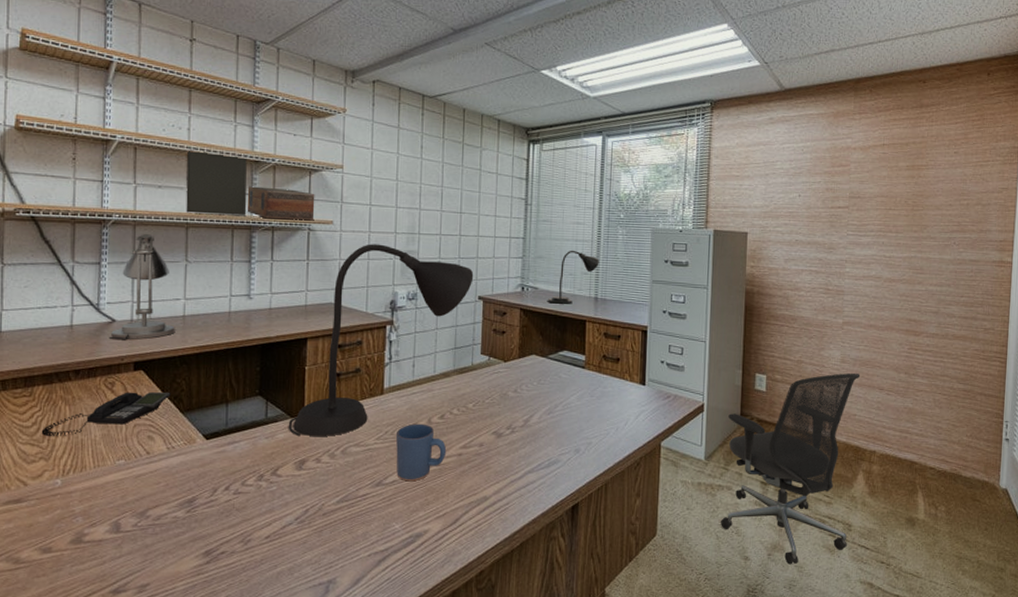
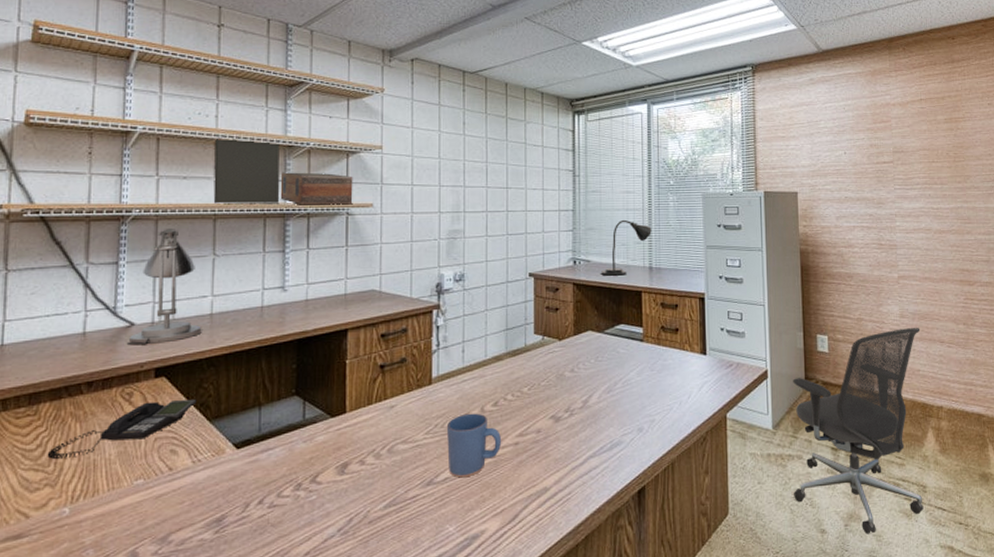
desk lamp: present [288,244,474,437] -> none [328,225,523,438]

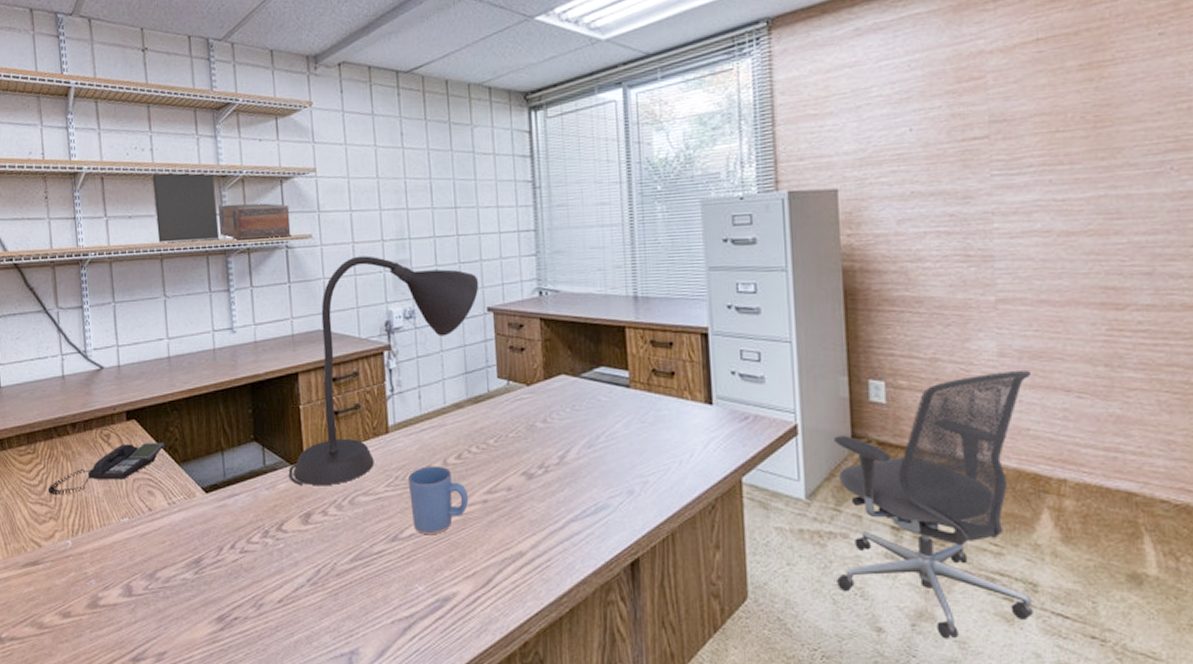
desk lamp: present [126,229,202,346] -> none [99,271,162,389]
desk lamp: none [328,225,523,438] -> present [288,255,479,486]
desk lamp: present [600,219,652,276] -> none [572,238,635,309]

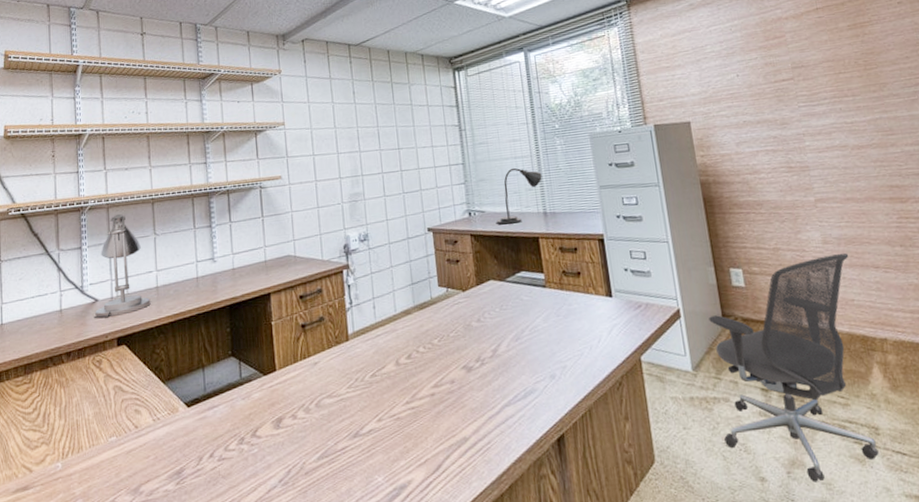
telephone: present [48,443,165,496] -> none [41,364,152,421]
desk lamp: none [99,271,162,389] -> present [93,214,151,319]
binder: present [153,172,220,243] -> none [147,129,203,189]
decorative box: present [218,203,291,240] -> none [203,152,264,184]
desk lamp: present [288,255,479,486] -> none [262,191,420,394]
mug: present [407,466,469,535] -> none [366,366,419,430]
desk lamp: none [572,238,635,309] -> present [495,167,542,225]

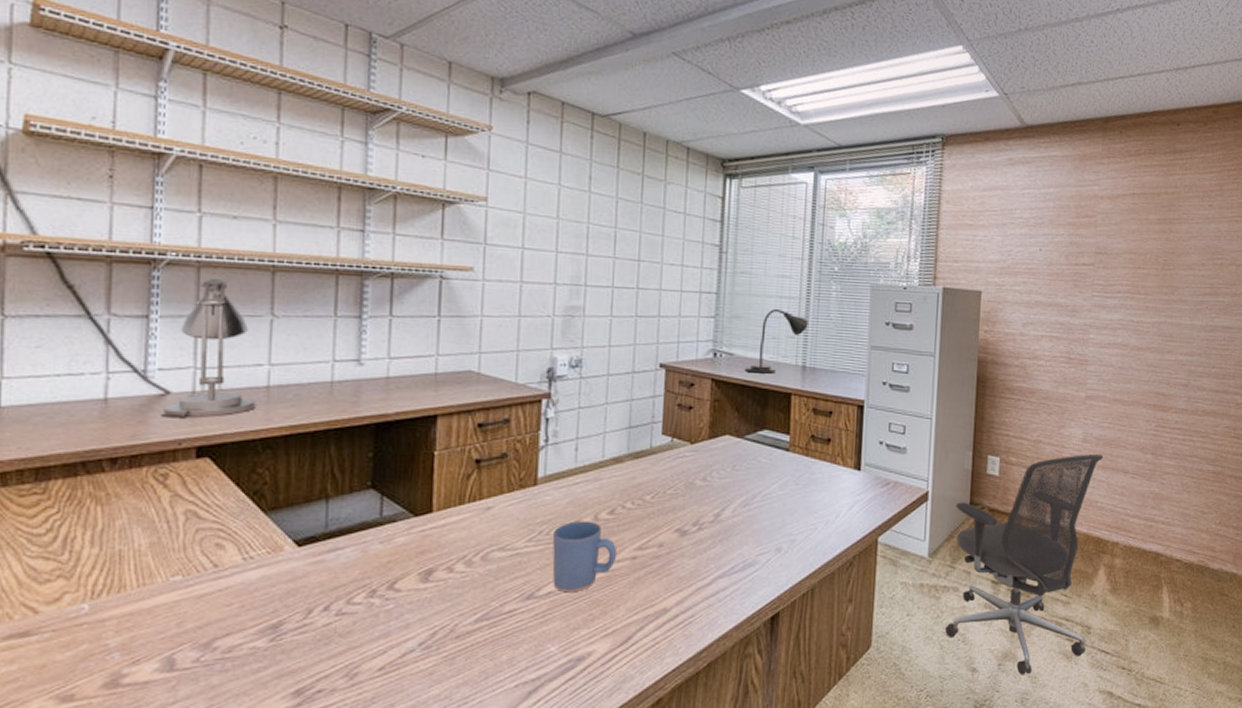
mug: none [366,366,419,430] -> present [552,521,618,593]

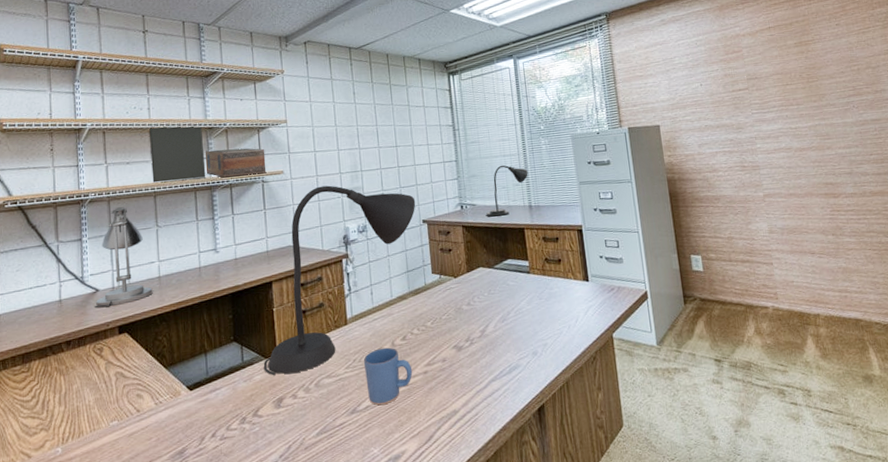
binder: none [272,170,358,258] -> present [149,125,206,183]
decorative box: none [356,220,450,267] -> present [206,148,267,178]
desk lamp: none [410,297,654,540] -> present [263,185,416,376]
office chair: present [945,453,1104,675] -> none [672,241,811,439]

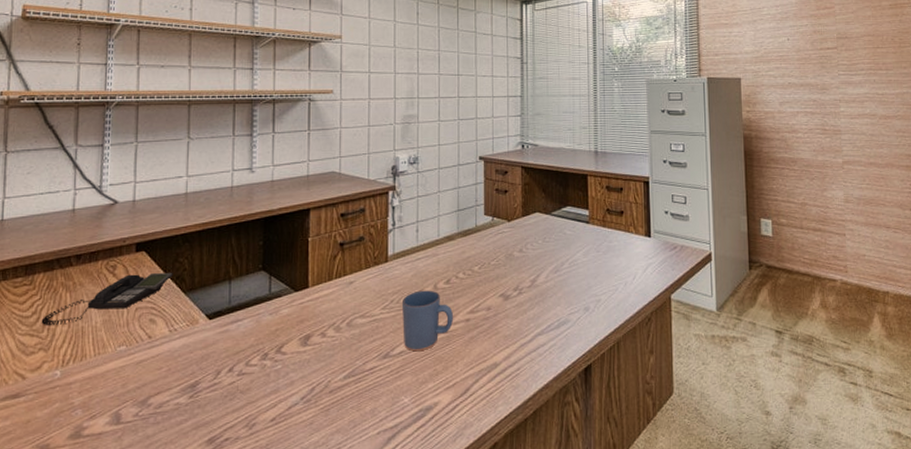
telephone: none [40,351,154,408] -> present [41,273,173,326]
desk lamp: present [94,207,153,309] -> none [110,114,178,222]
binder: present [149,125,206,183] -> none [188,29,248,90]
decorative box: present [206,148,267,178] -> none [248,61,315,92]
desk lamp: present [263,185,416,376] -> none [292,110,474,311]
desk lamp: present [485,165,528,217] -> none [547,105,597,160]

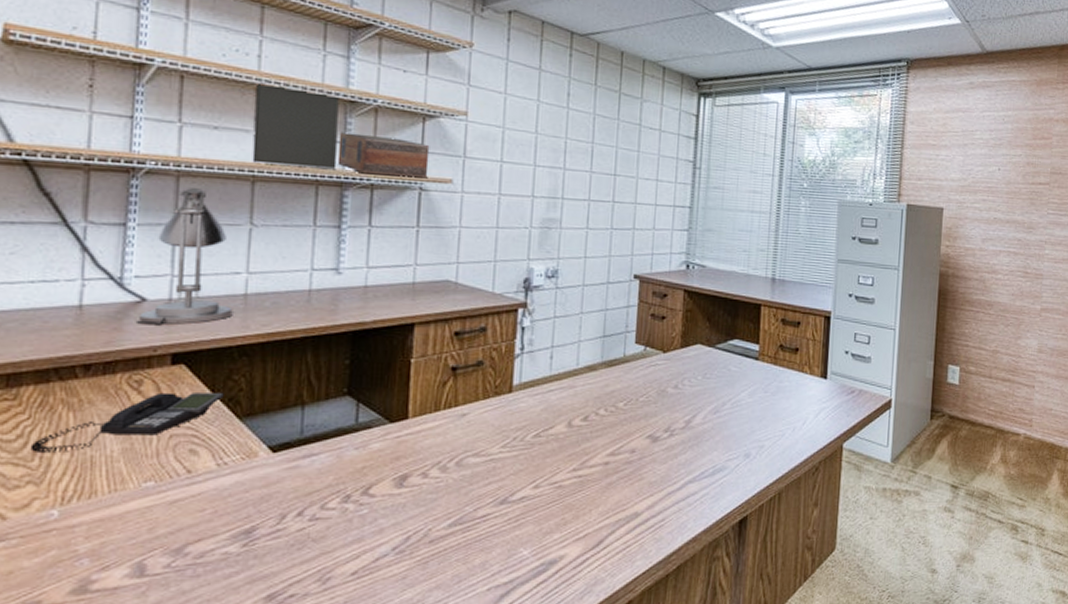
desk lamp: none [110,114,178,222] -> present [135,188,233,326]
binder: none [188,29,248,90] -> present [252,82,339,169]
decorative box: none [248,61,315,92] -> present [337,132,430,179]
mug: present [401,290,454,352] -> none [526,427,590,498]

